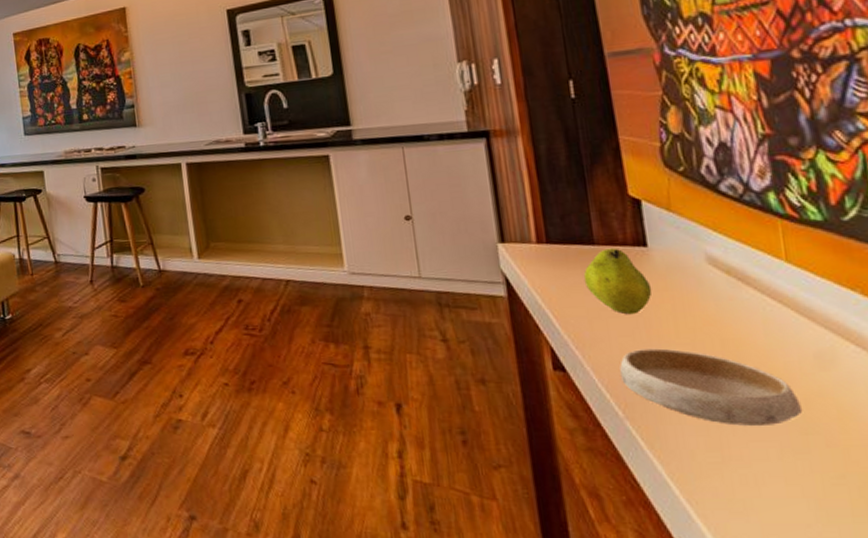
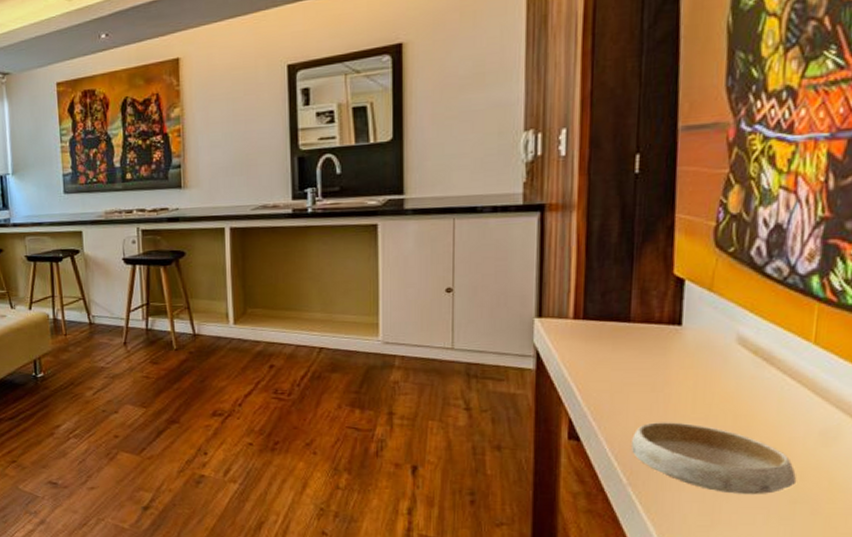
fruit: present [583,248,653,315] -> none [613,326,678,390]

